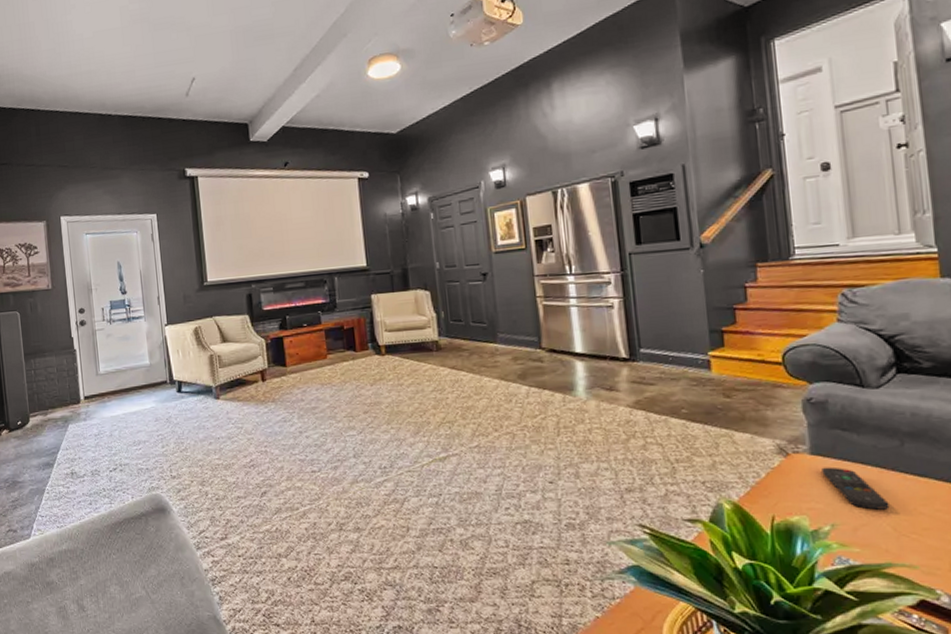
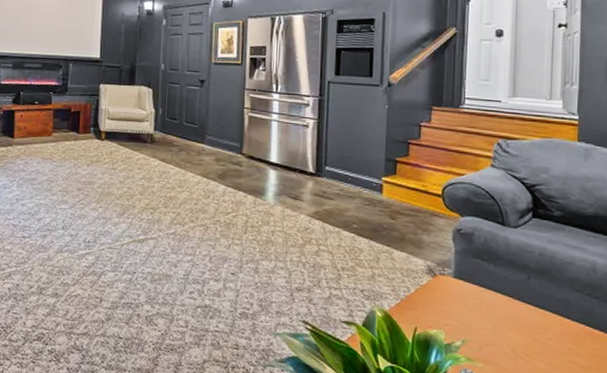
remote control: present [821,467,890,510] -> none [461,290,512,333]

